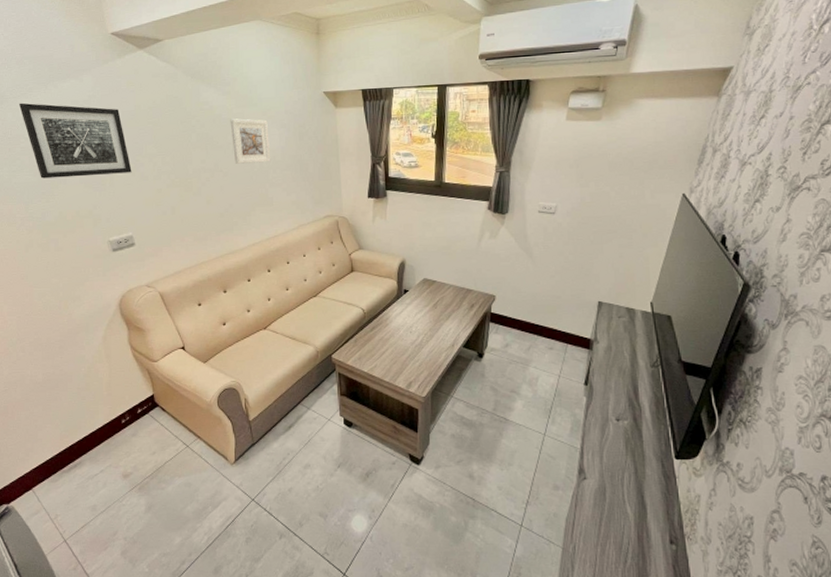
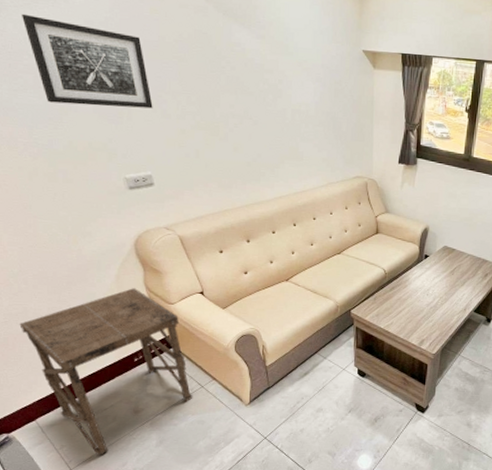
side table: none [17,348,179,524] -> present [19,288,193,456]
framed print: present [230,118,271,164] -> none [263,65,304,116]

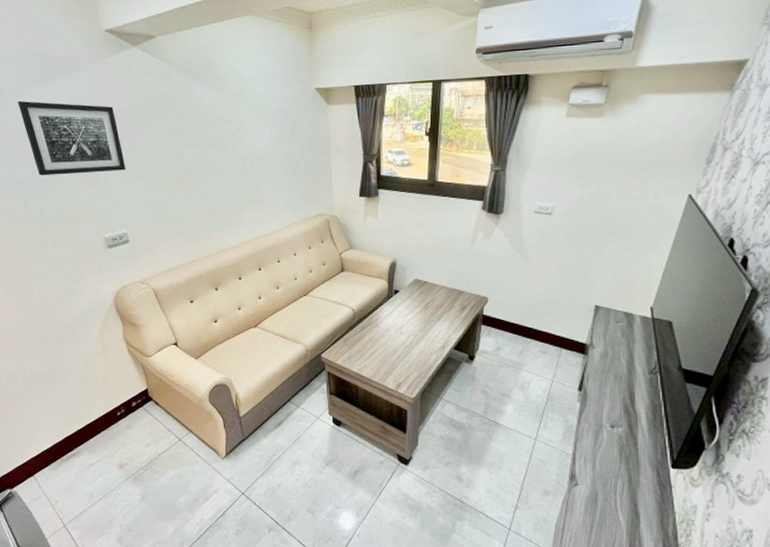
side table: present [19,288,193,456] -> none [19,343,172,511]

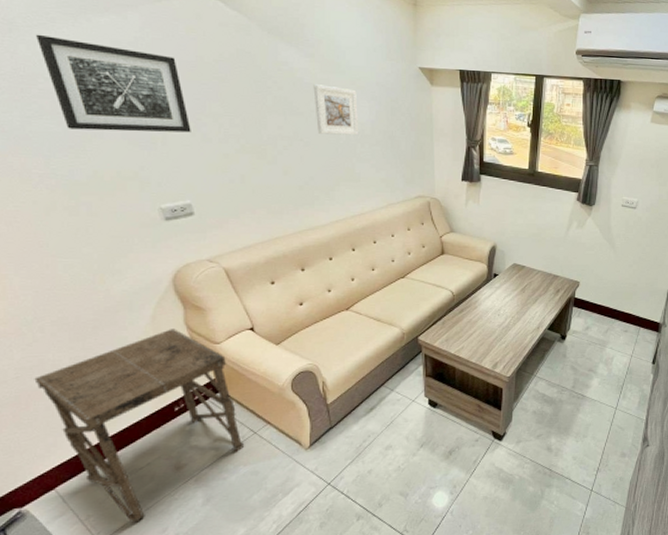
side table: none [19,343,172,511] -> present [34,329,245,523]
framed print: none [222,116,262,162] -> present [313,84,359,136]

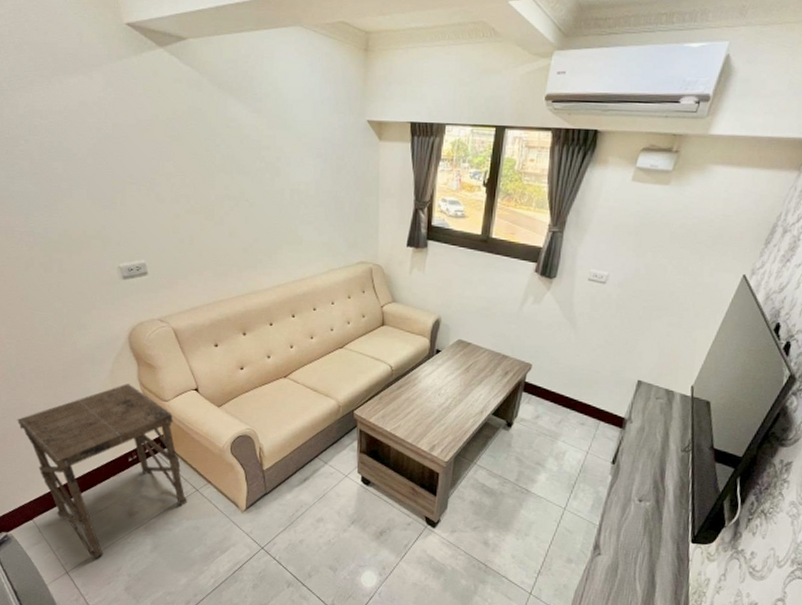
wall art: present [35,34,191,133] -> none [17,97,147,193]
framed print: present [313,84,359,136] -> none [260,141,303,196]

